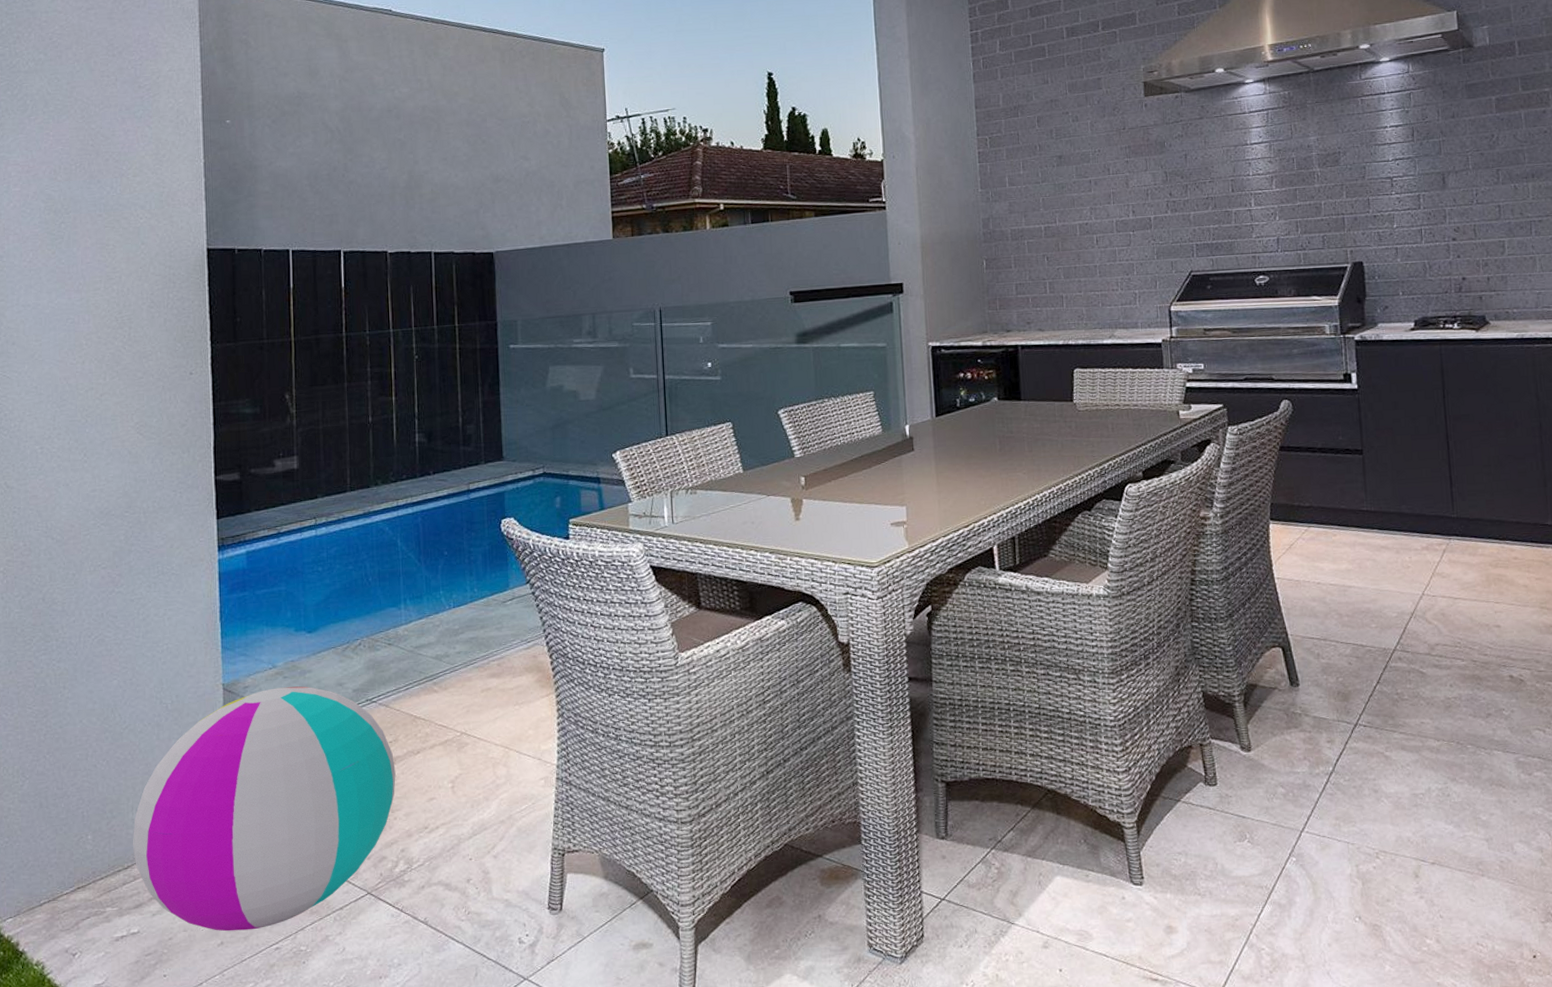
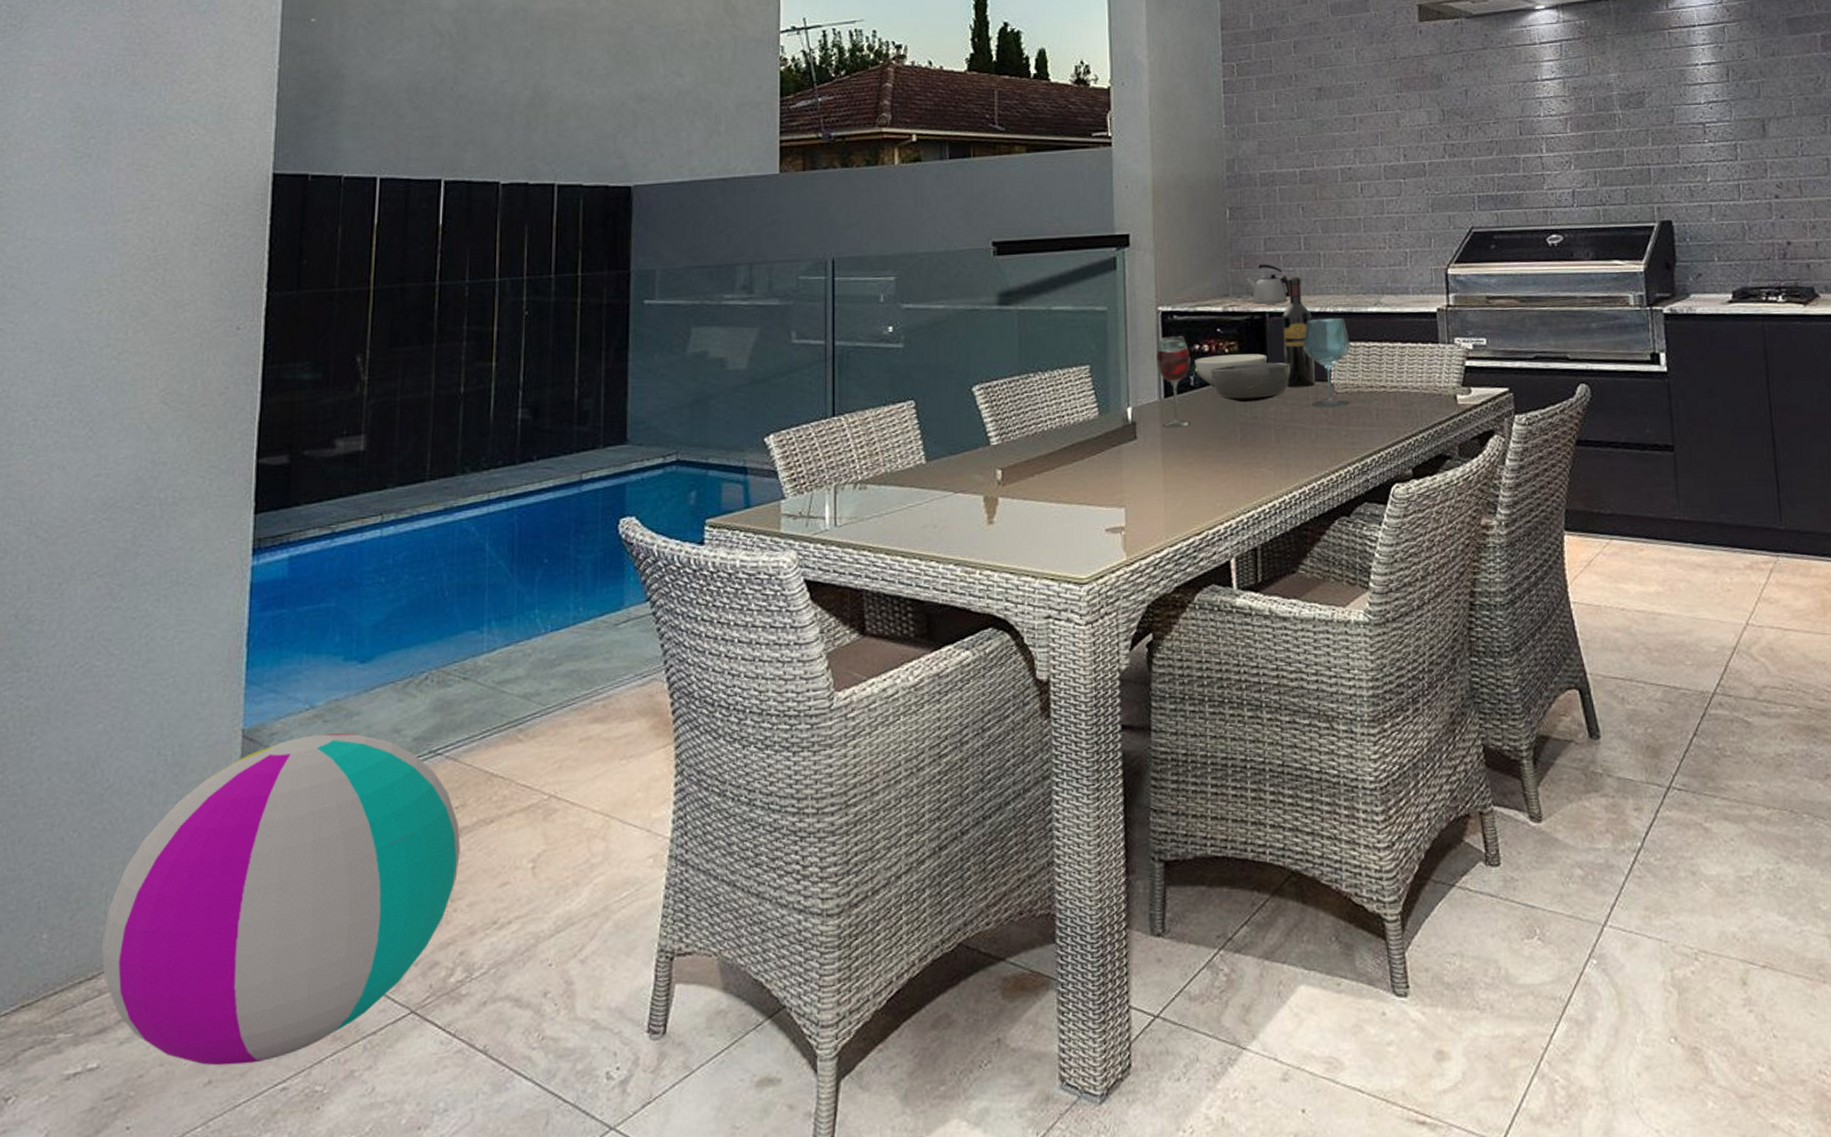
wineglass: none [928,366,959,441] -> present [1156,335,1191,428]
bowl: none [960,379,1020,408] -> present [1194,353,1268,387]
bowl: none [973,386,1040,420] -> present [1210,362,1291,403]
kettle: none [1000,305,1039,340] -> present [1245,264,1290,306]
wine bottle: none [1032,315,1061,408] -> present [1282,276,1315,389]
wine glass: none [1050,348,1090,424] -> present [1303,317,1351,408]

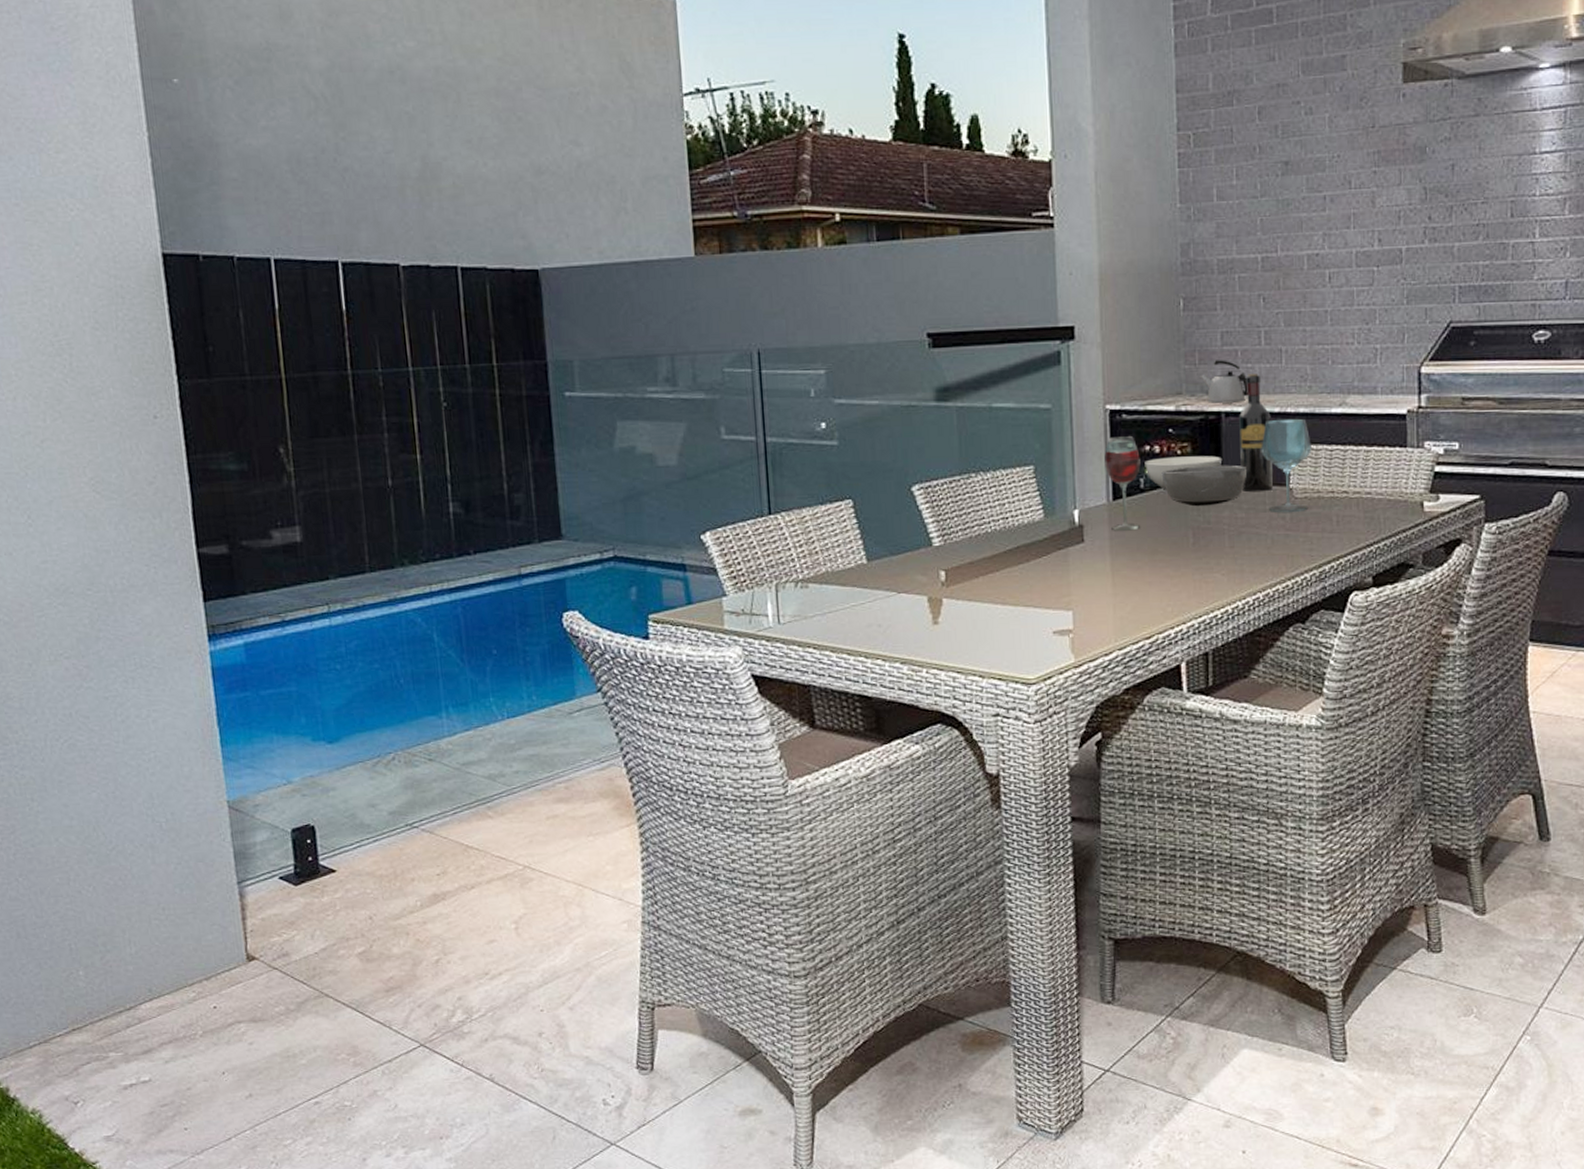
beach ball: present [101,733,460,1066] -> none [133,806,447,1083]

